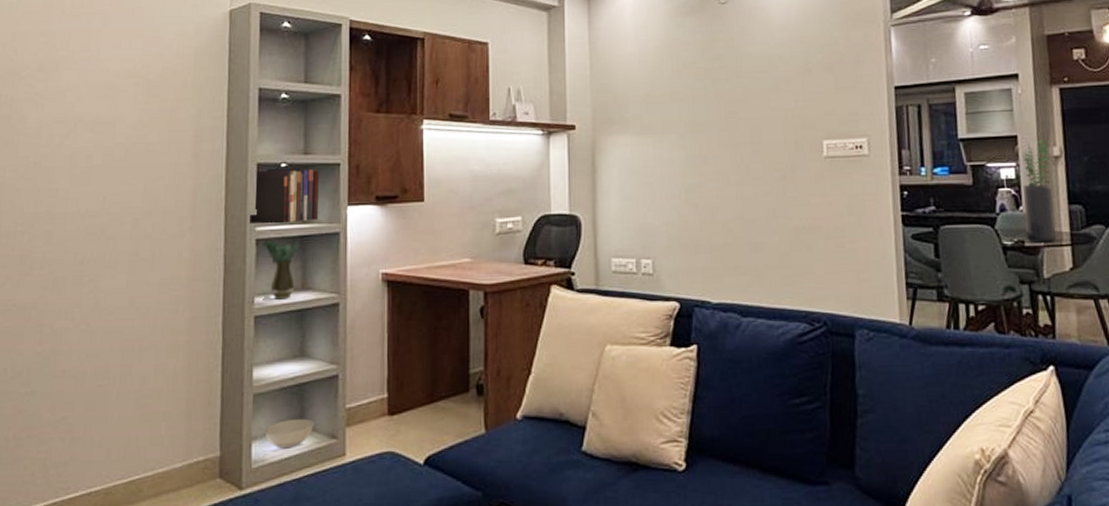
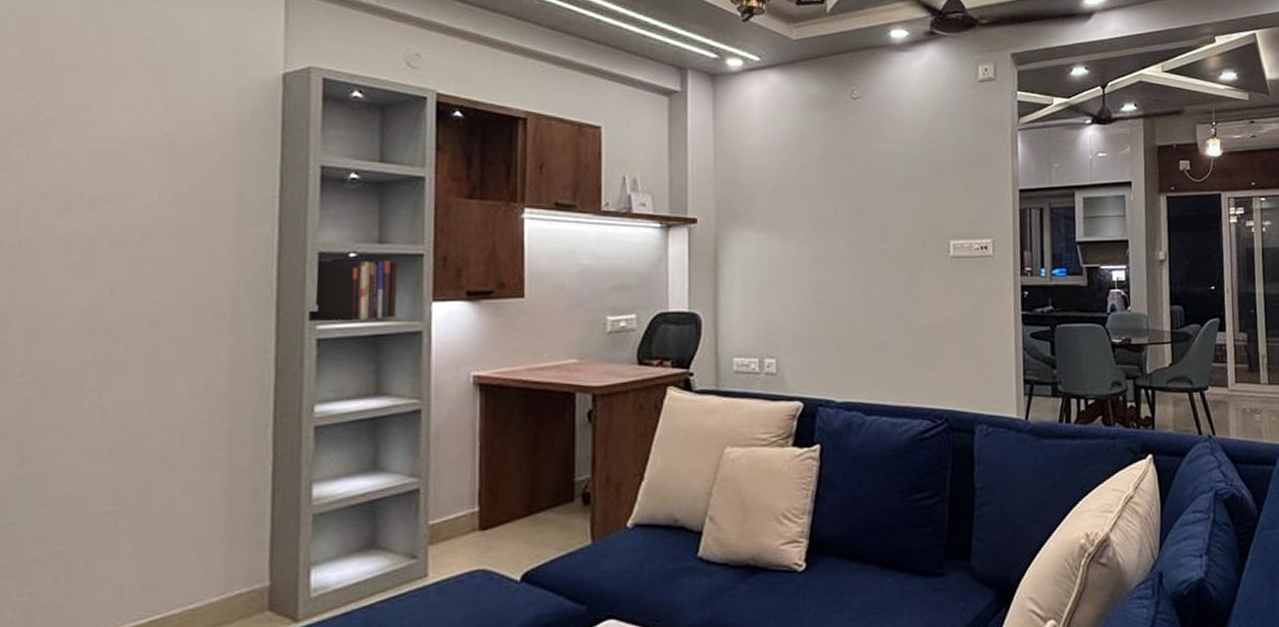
vase: present [262,236,300,300] -> none [325,336,373,407]
bowl: present [264,418,314,449] -> none [326,538,389,574]
vase: present [1021,135,1056,243] -> none [1131,240,1159,341]

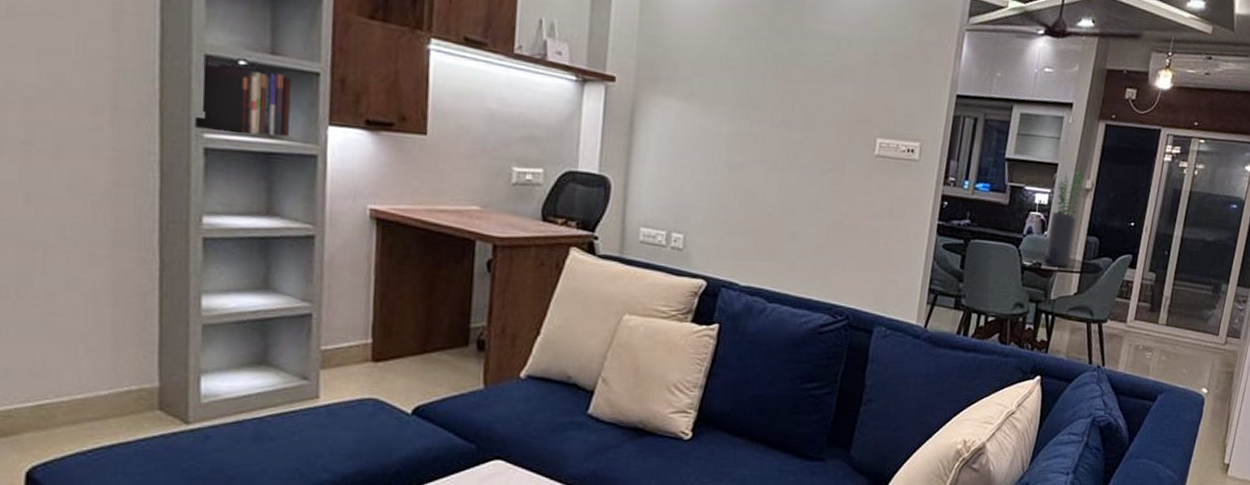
vase: none [1131,240,1159,341] -> present [1044,167,1086,268]

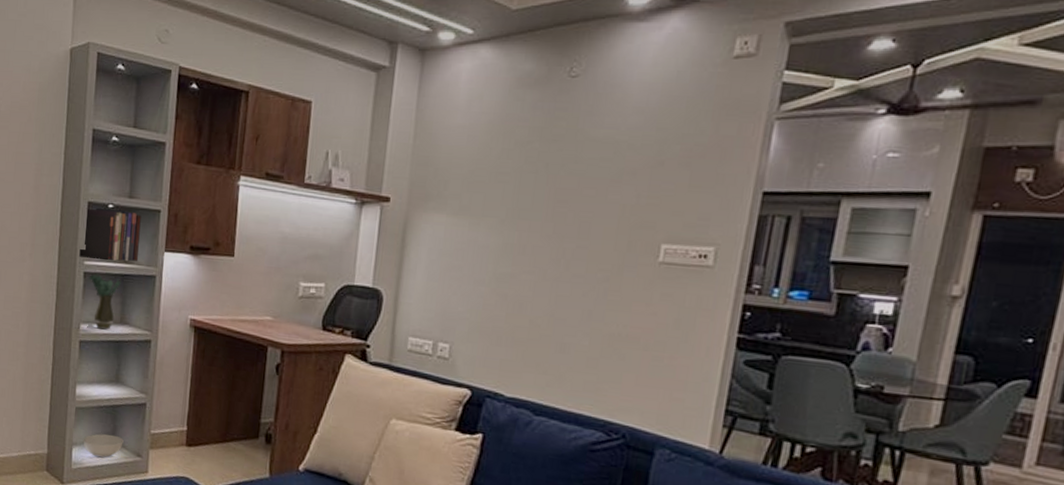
vase: none [213,147,265,223] -> present [89,271,121,330]
bowl: none [217,355,281,386] -> present [83,433,124,458]
vase: present [1044,167,1086,268] -> none [888,269,952,393]

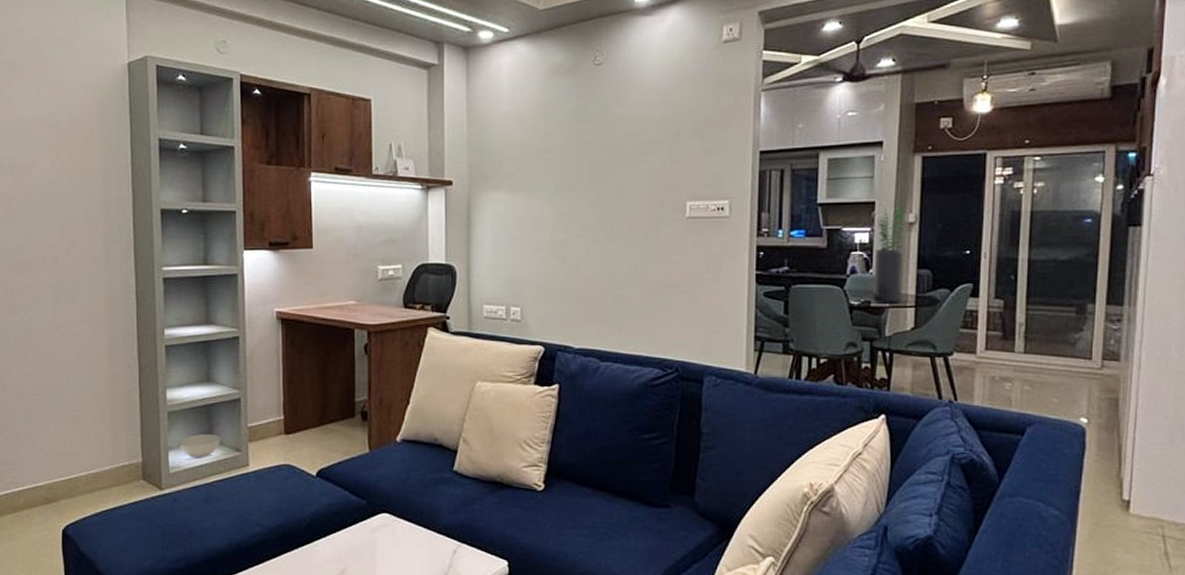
books: present [79,208,141,262] -> none [157,215,218,265]
vase: present [89,271,121,330] -> none [169,276,203,332]
vase: none [888,269,952,393] -> present [874,202,907,303]

